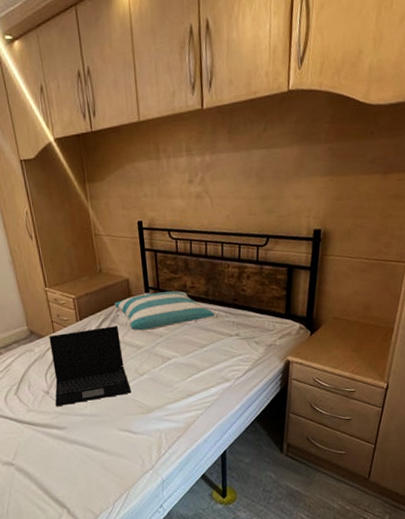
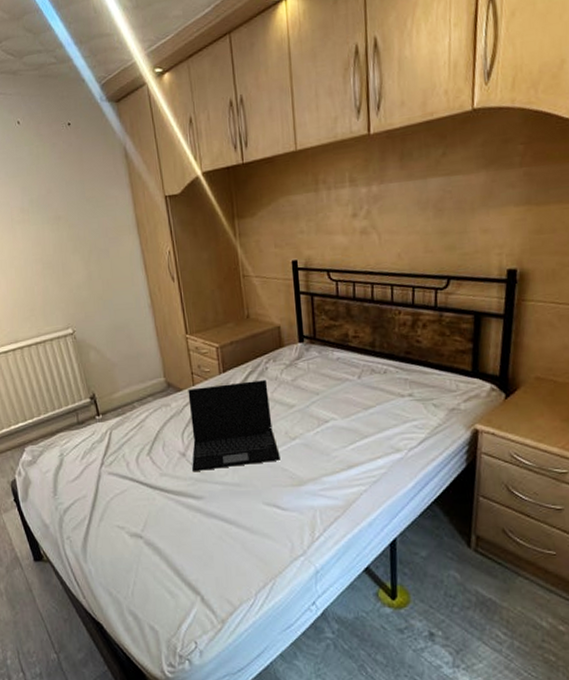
pillow: present [114,291,215,331] -> none [263,341,383,387]

